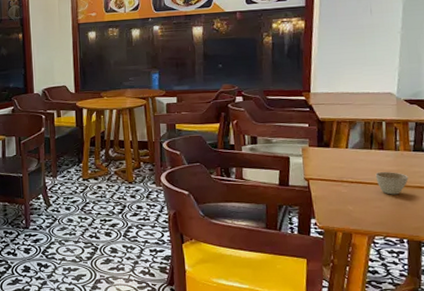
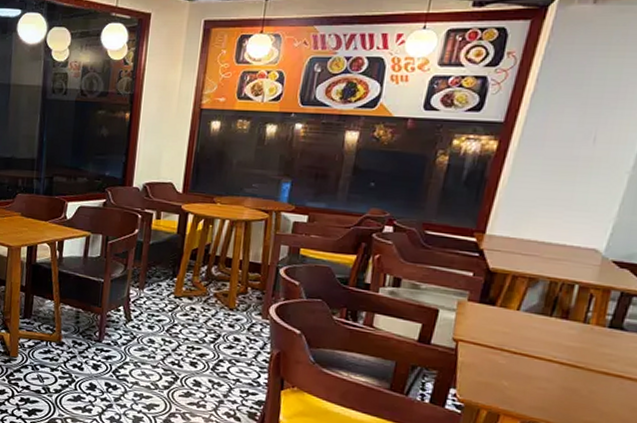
cup: present [375,172,409,195] -> none [548,346,594,378]

